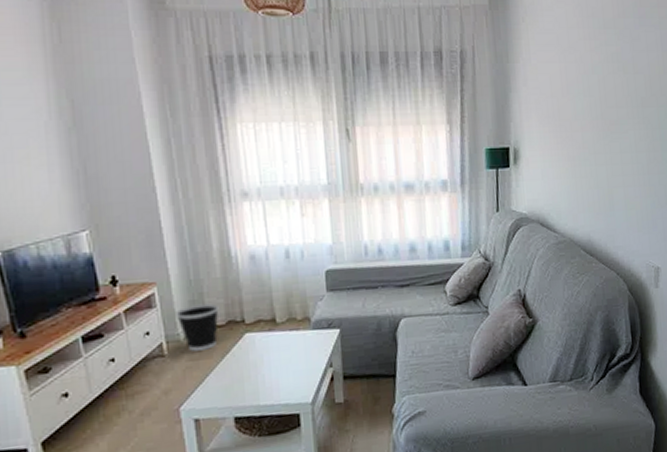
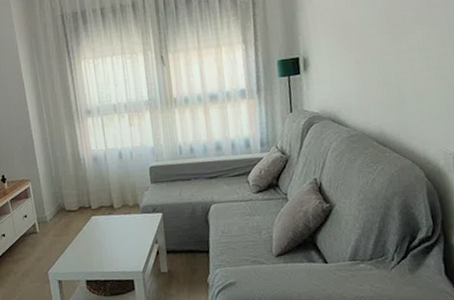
wastebasket: present [175,303,219,351] -> none [43,194,73,230]

